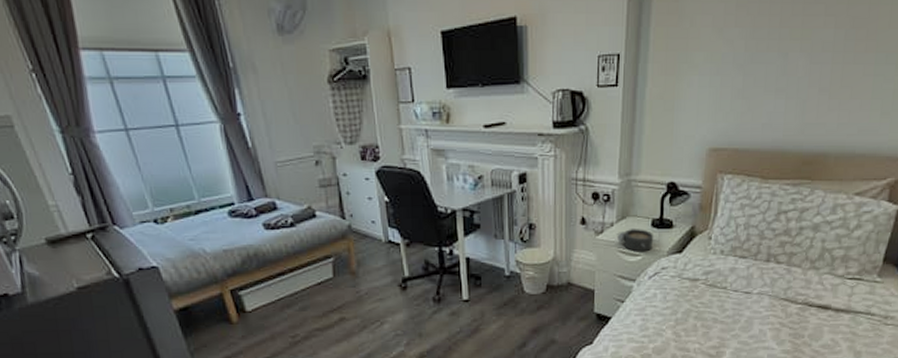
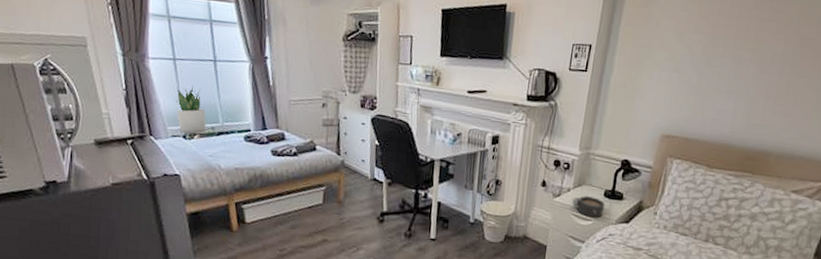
planter: none [137,159,181,218] -> present [175,86,206,135]

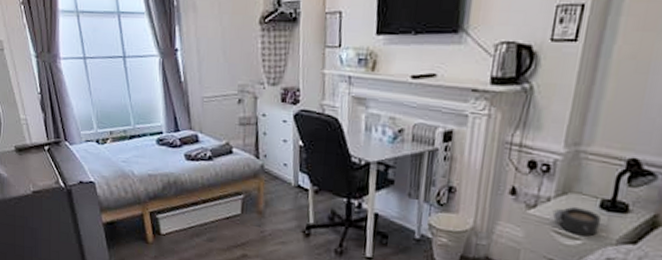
planter: present [175,86,206,135] -> none [87,86,118,139]

